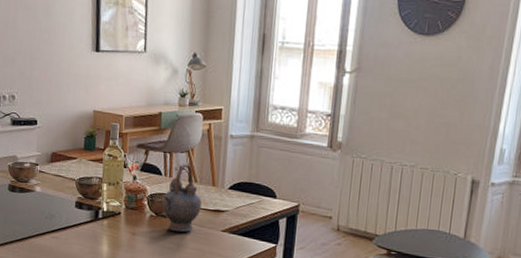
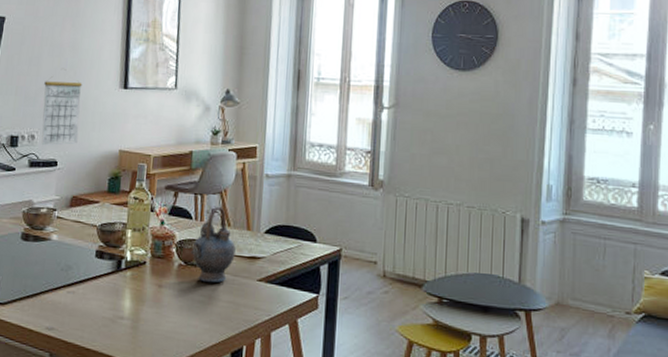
calendar: none [21,31,57,105] -> present [41,68,83,145]

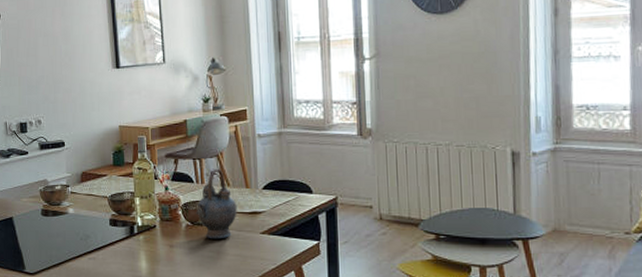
calendar: present [41,68,83,145] -> none [43,55,80,128]

